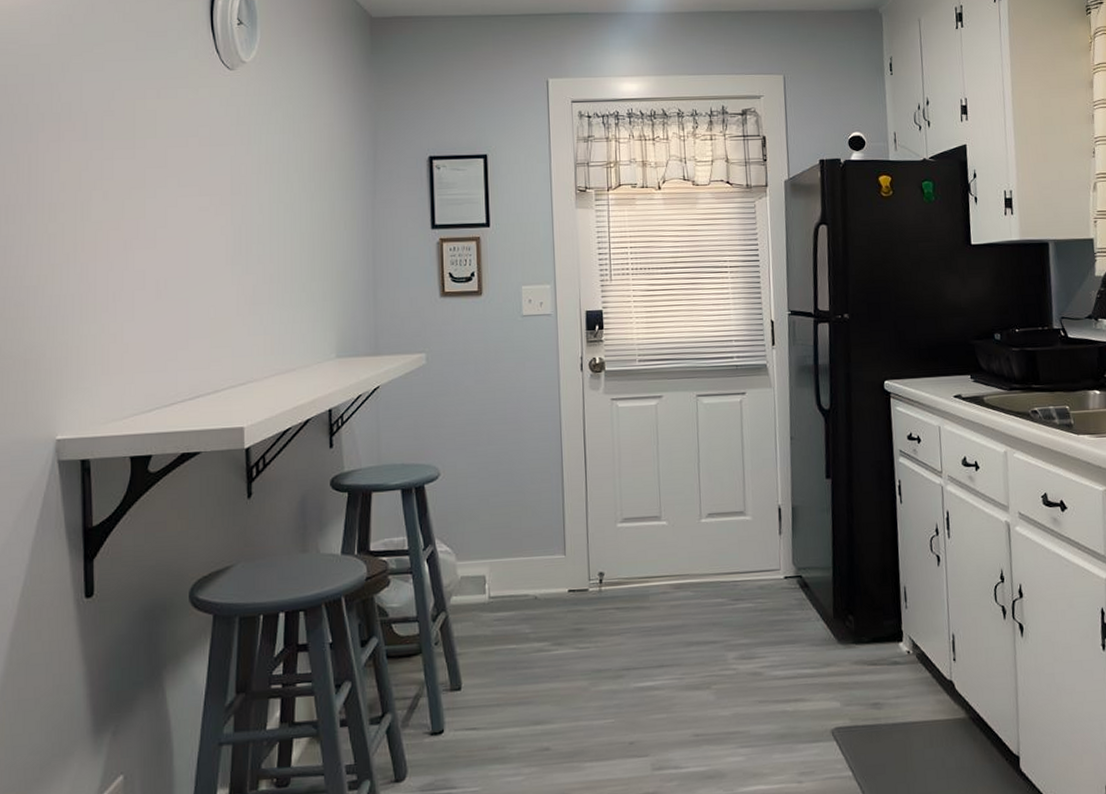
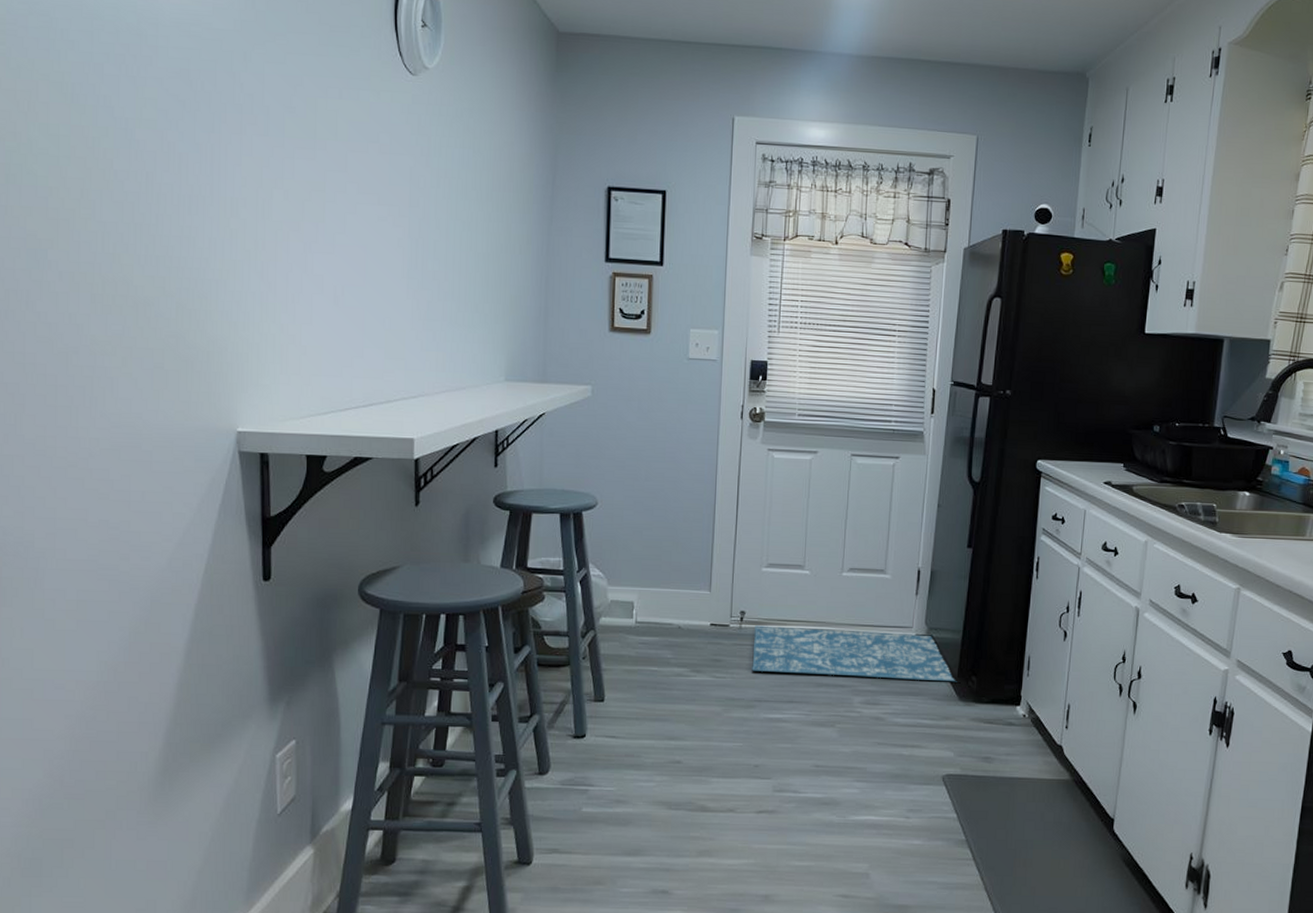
rug: none [615,576,834,637] -> present [752,625,957,682]

